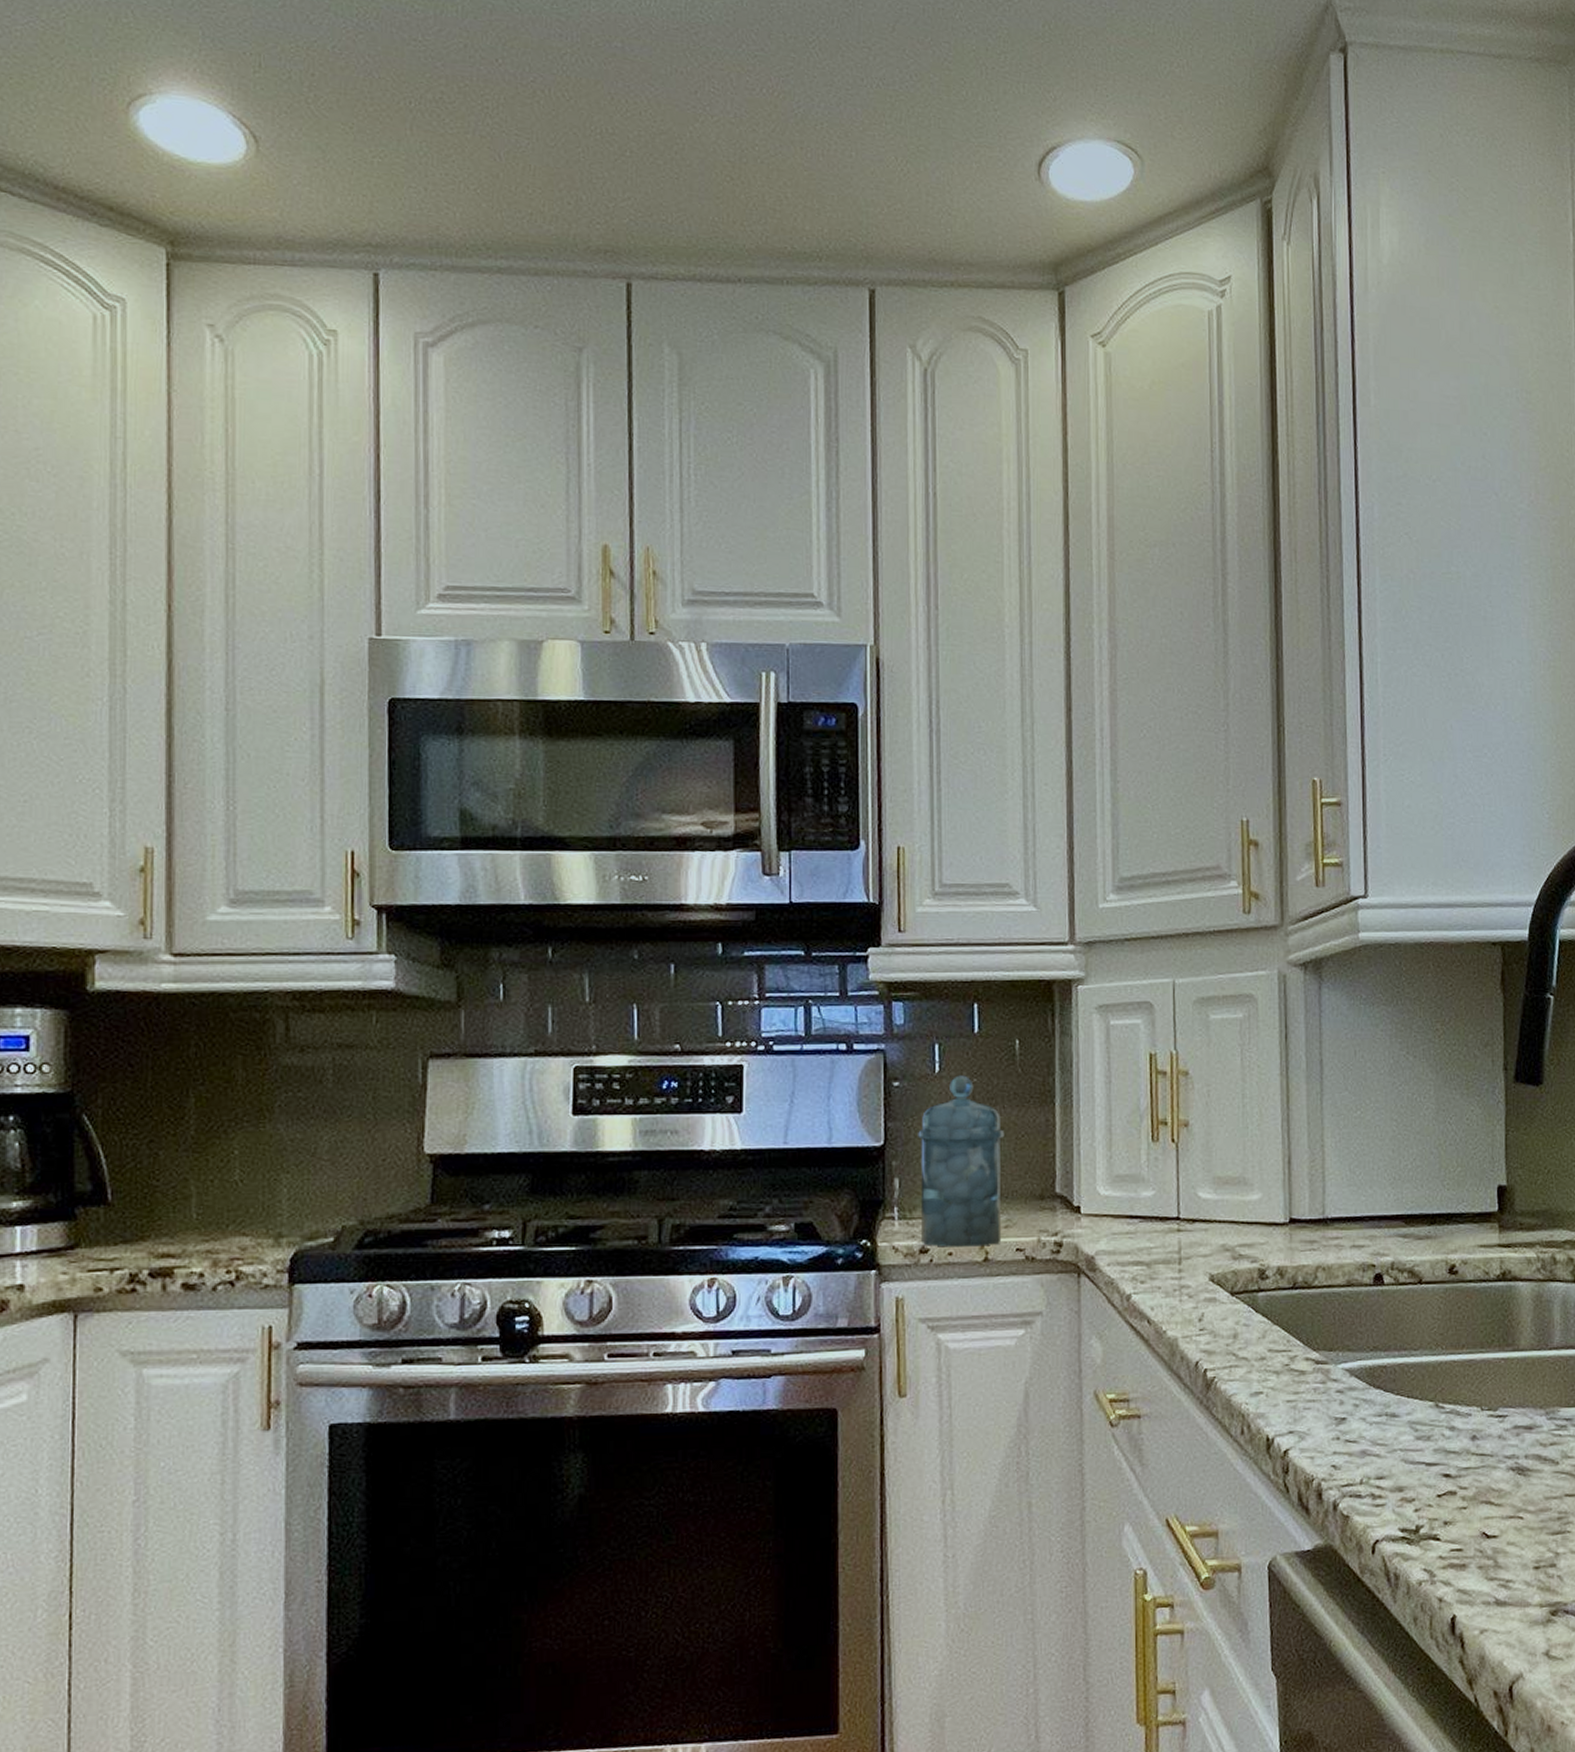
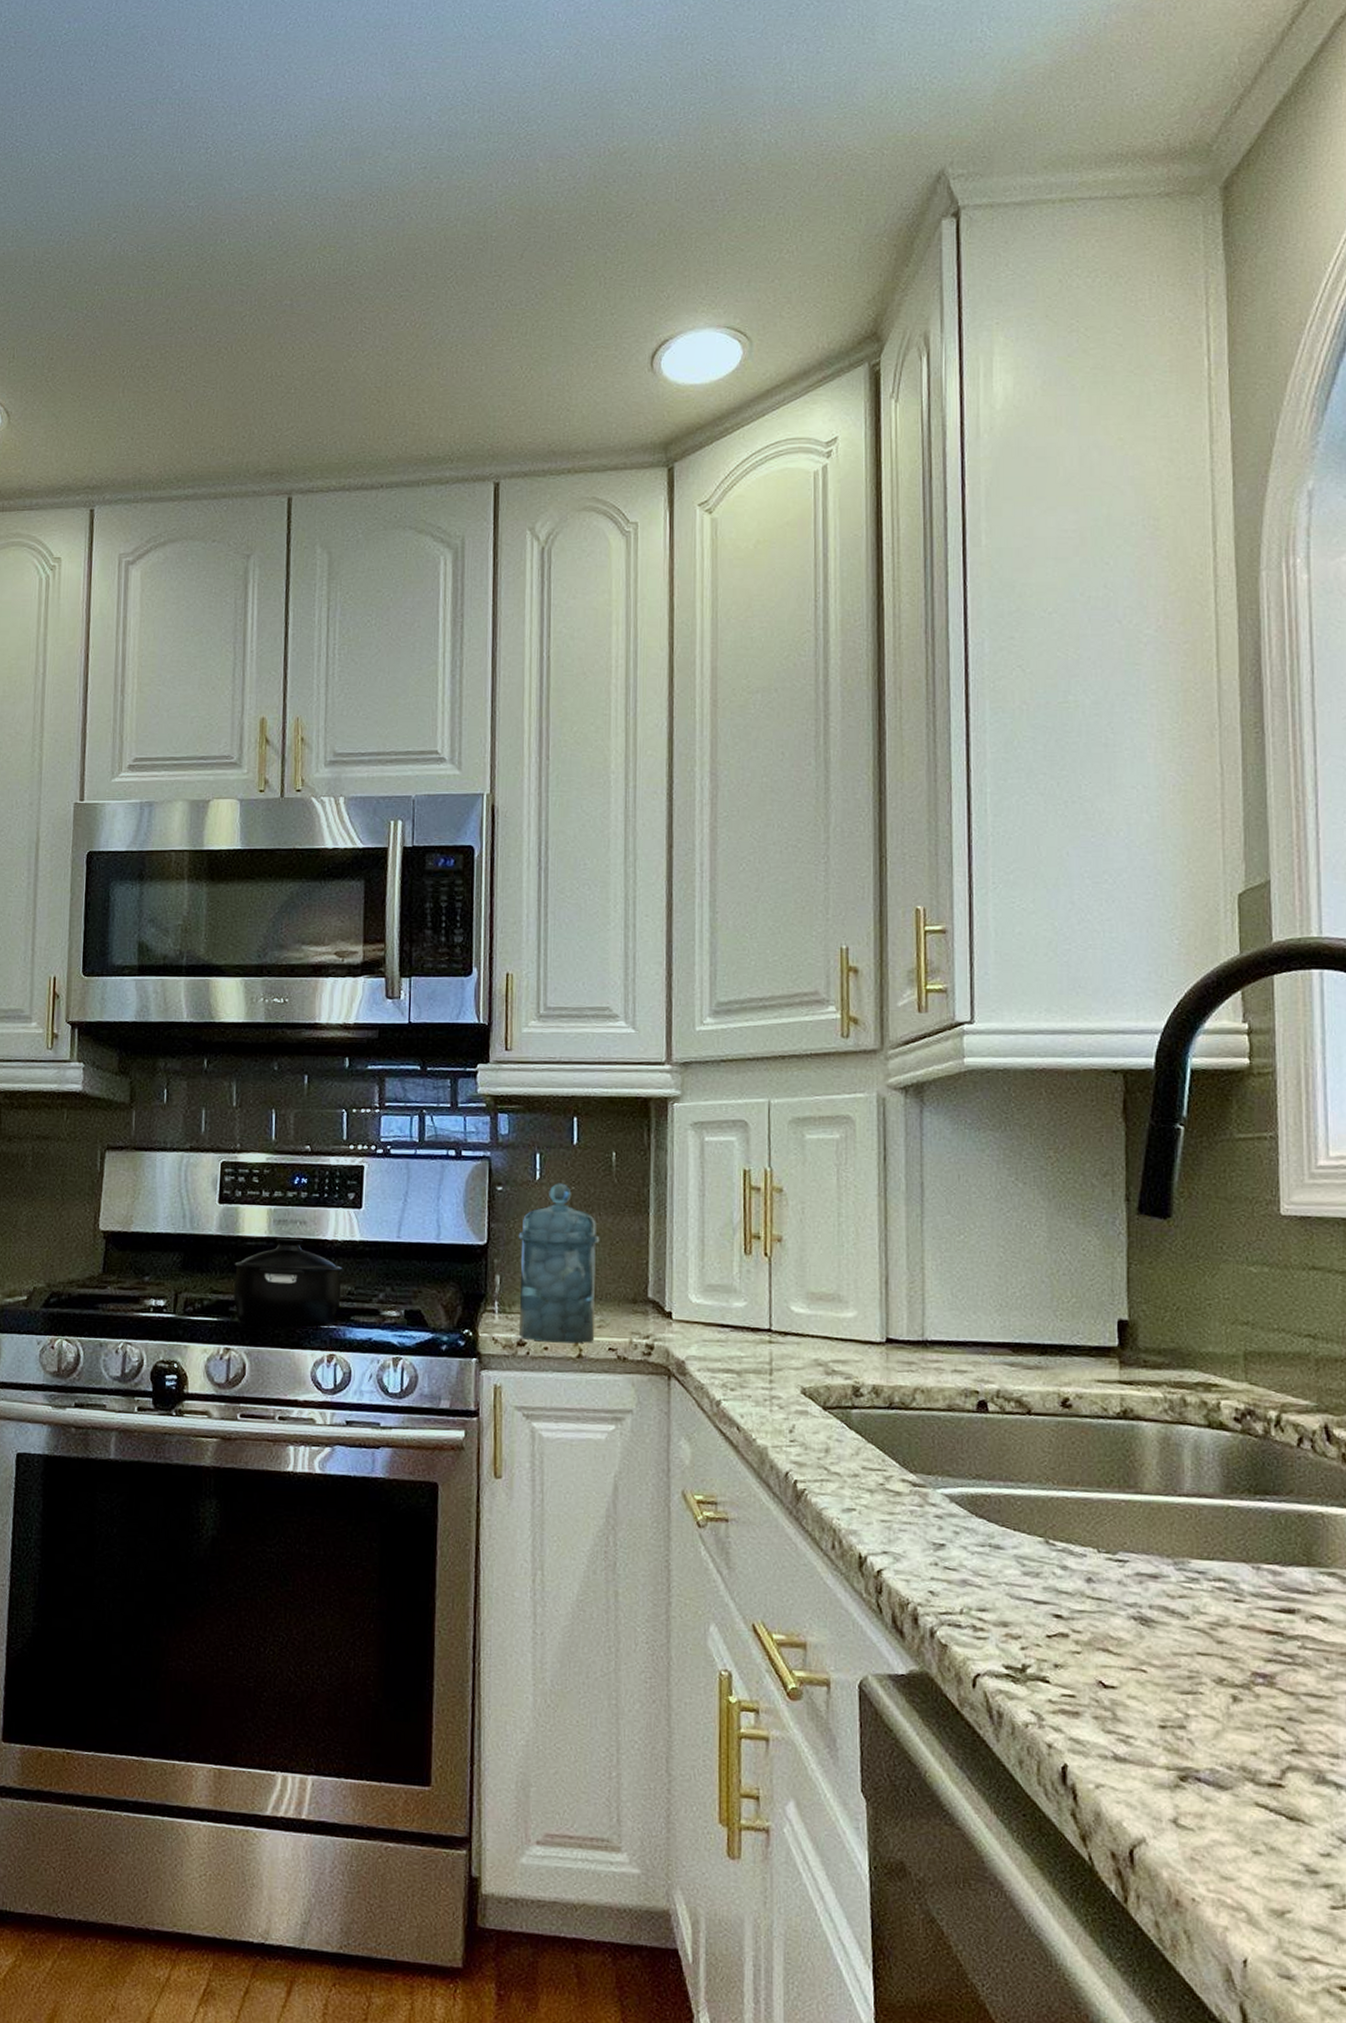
saucepan: none [594,1150,722,1253] -> present [233,1237,342,1328]

